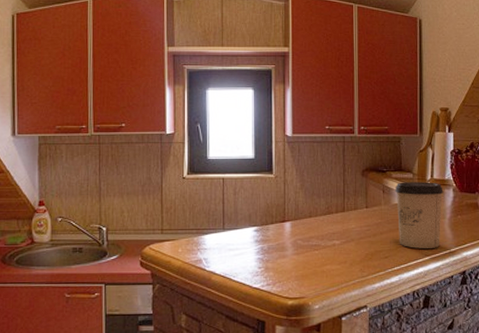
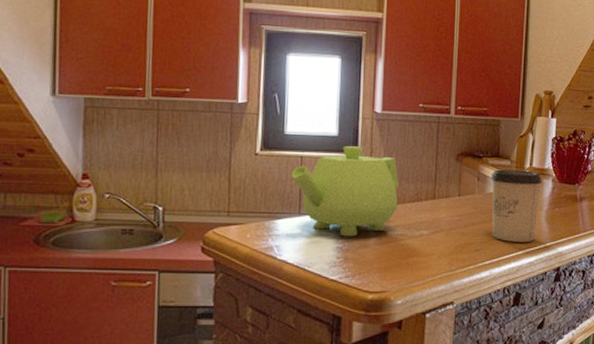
teapot: none [214,167,312,249] -> present [290,146,400,237]

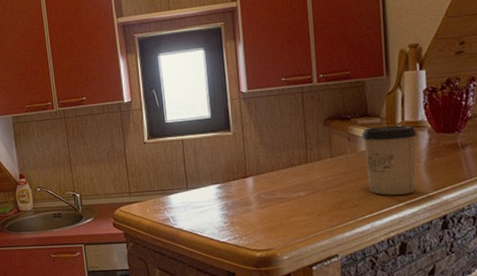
teapot: present [290,146,400,237] -> none [175,125,273,205]

